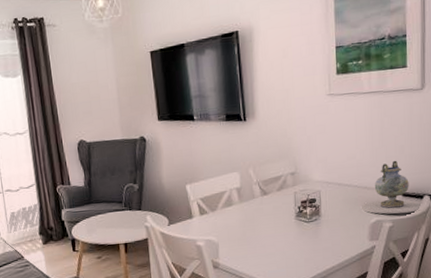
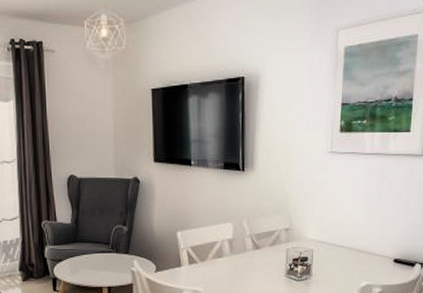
decorative vase: present [362,160,423,214] -> none [353,225,414,280]

